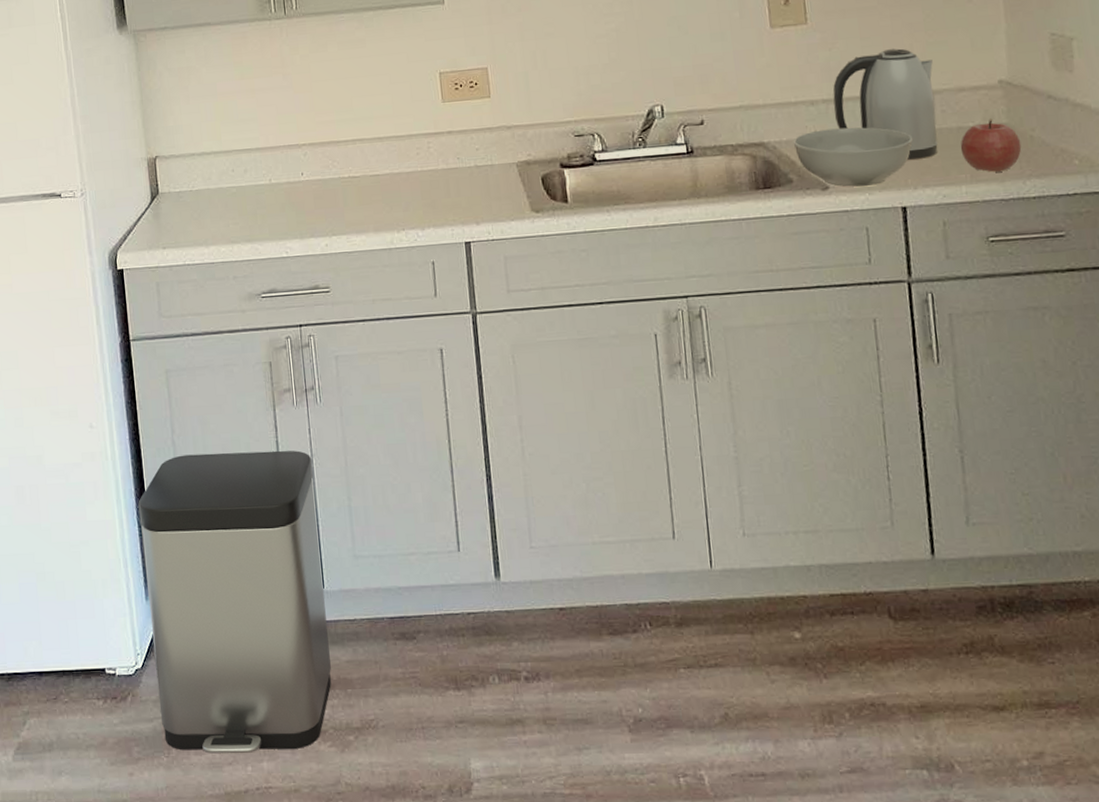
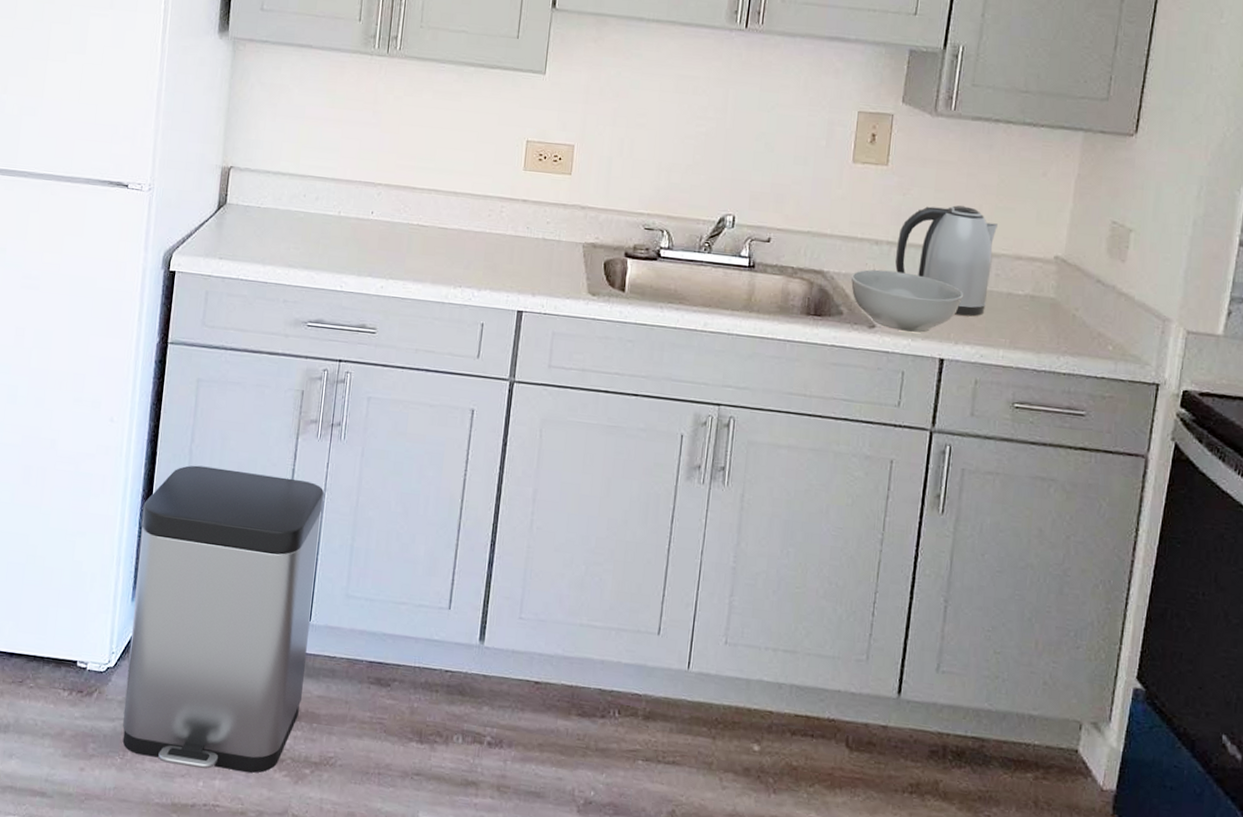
fruit: present [960,118,1022,172] -> none [1005,290,1063,344]

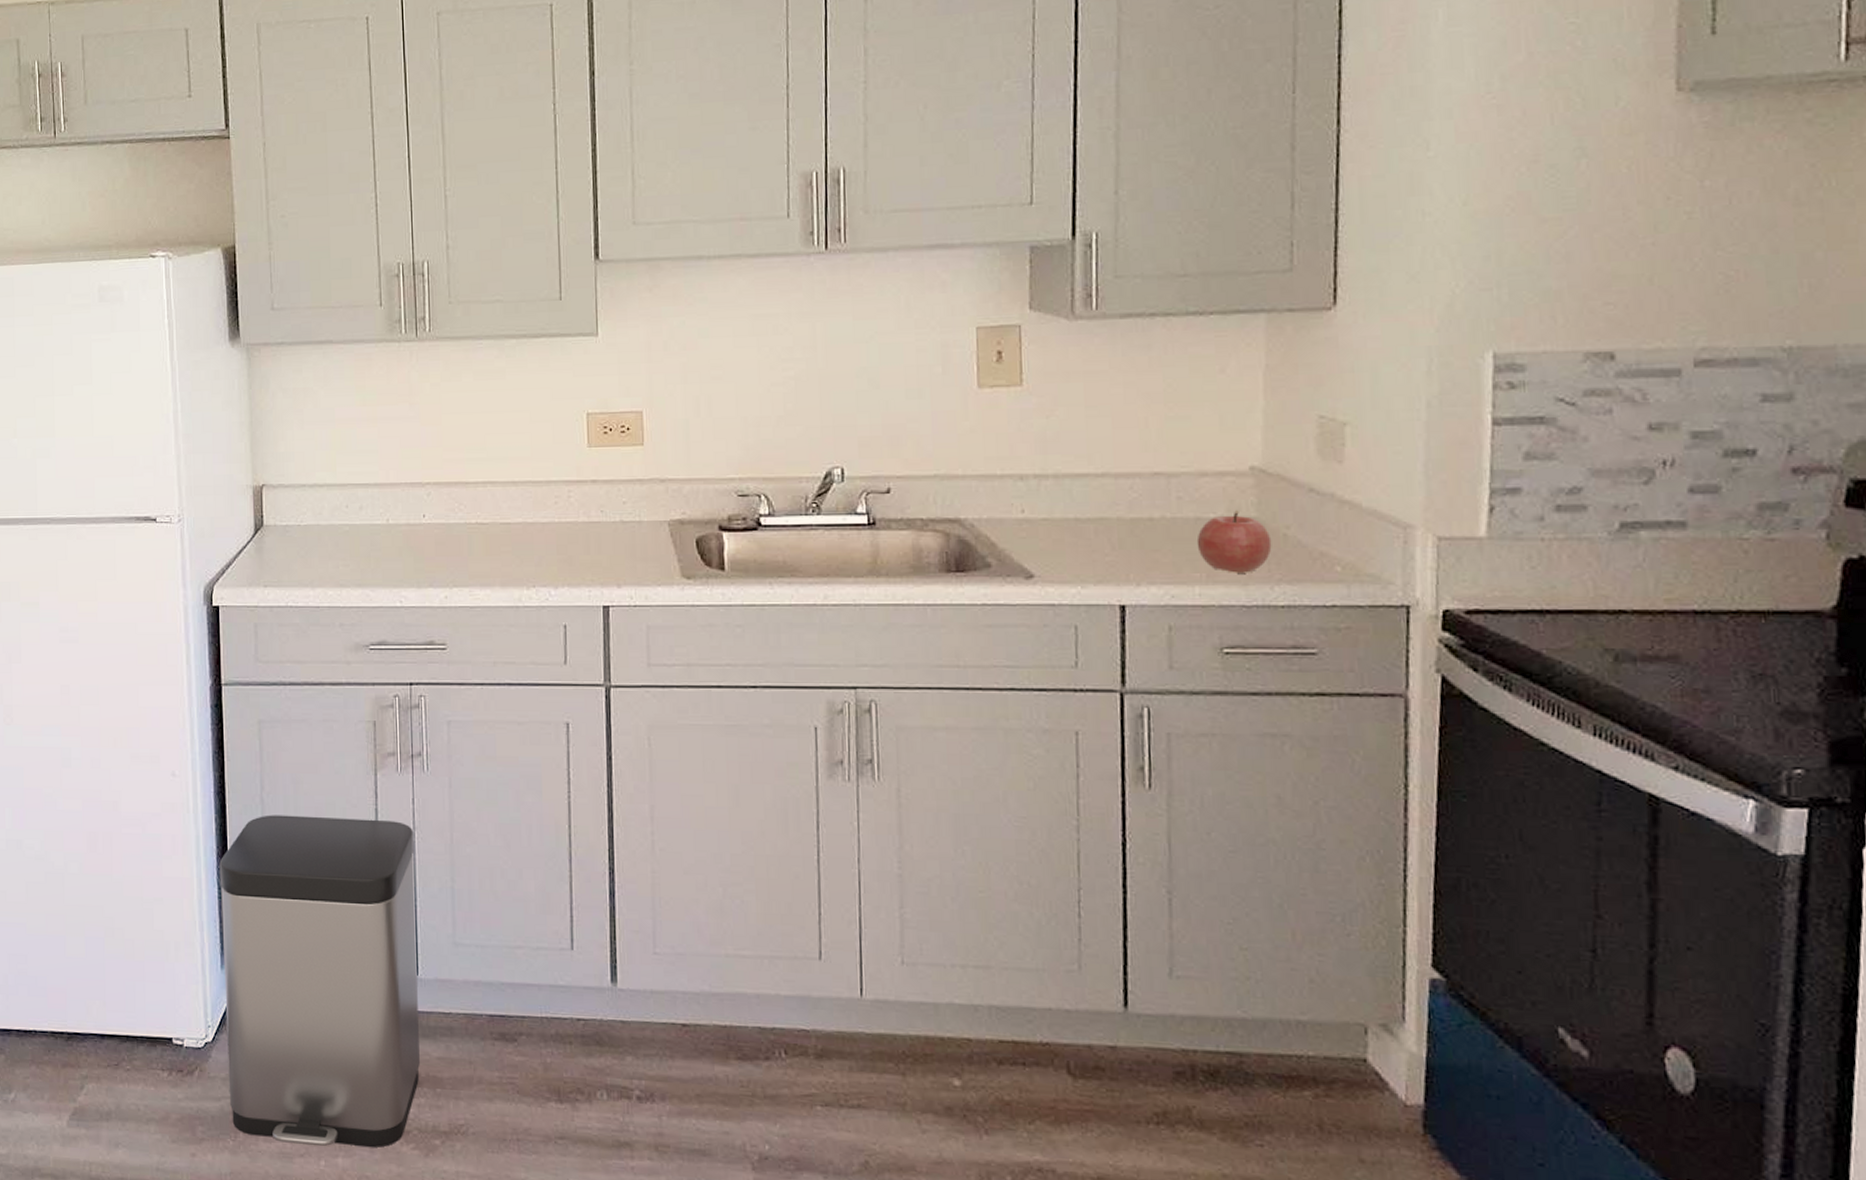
bowl: present [850,269,964,333] -> none [995,508,1140,577]
kettle: present [894,205,998,317] -> none [1046,420,1171,551]
fruit: none [1005,290,1063,344] -> present [1196,510,1272,573]

